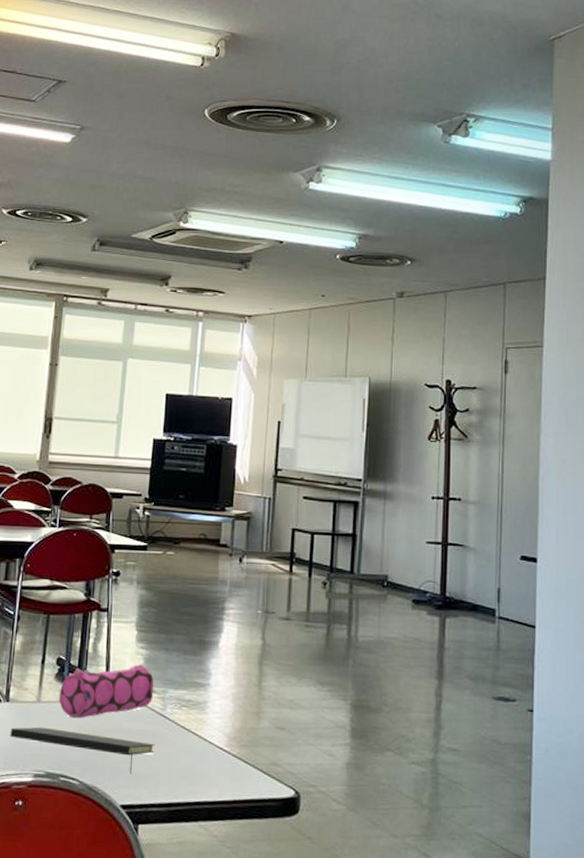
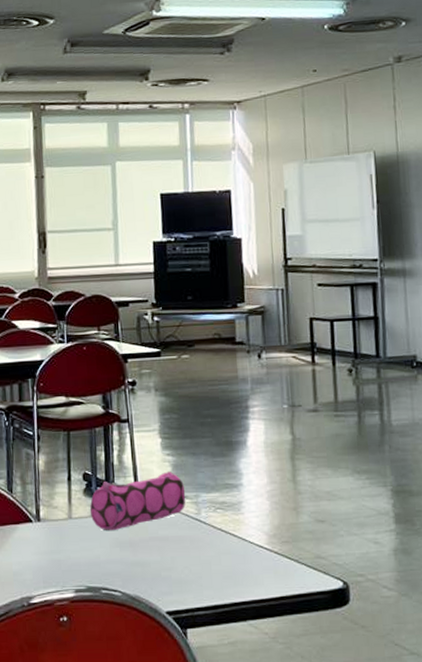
notepad: present [10,727,155,775] -> none [45,542,194,581]

